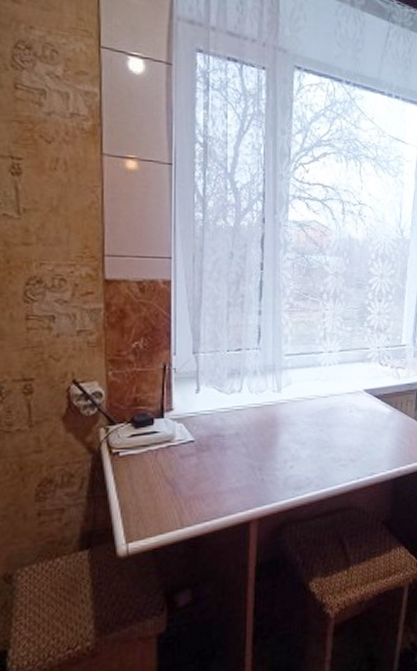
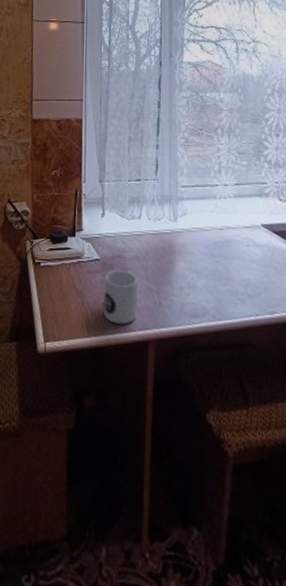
mug: none [199,450,238,509] -> present [104,271,137,324]

